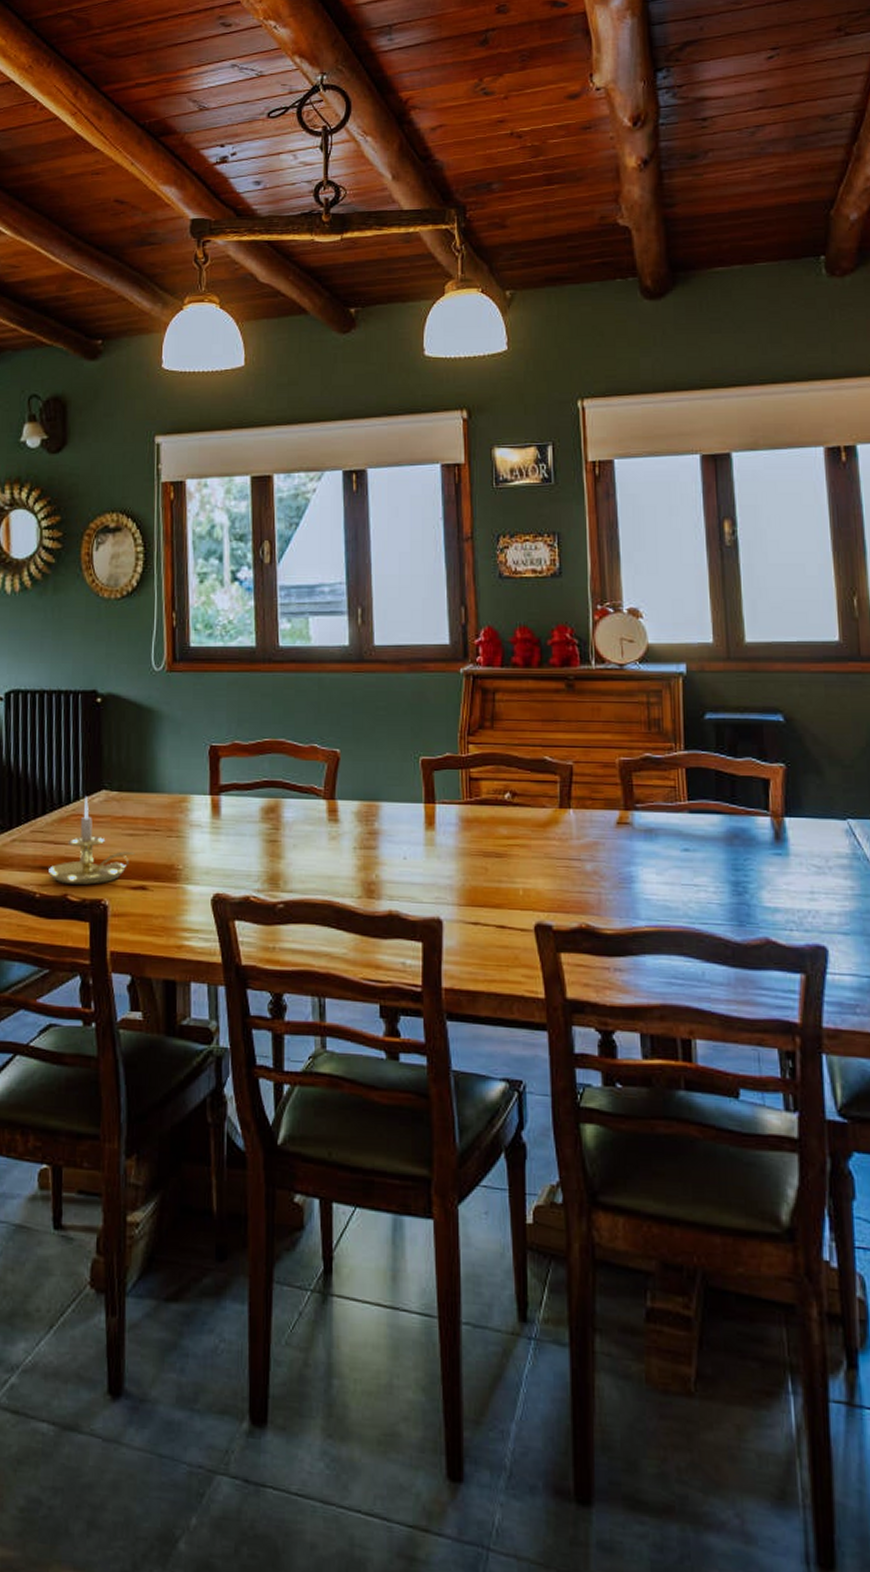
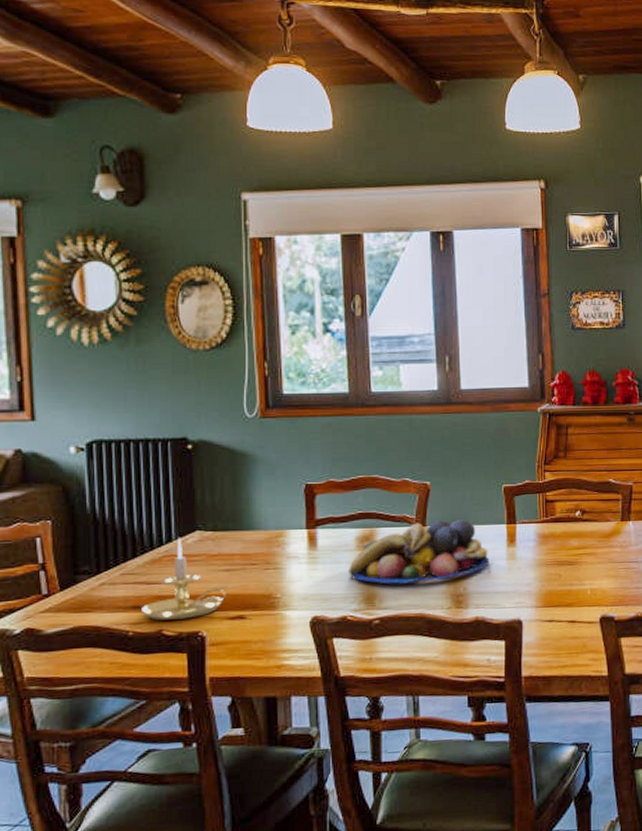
fruit bowl: none [252,794,405,865] -> present [349,520,489,584]

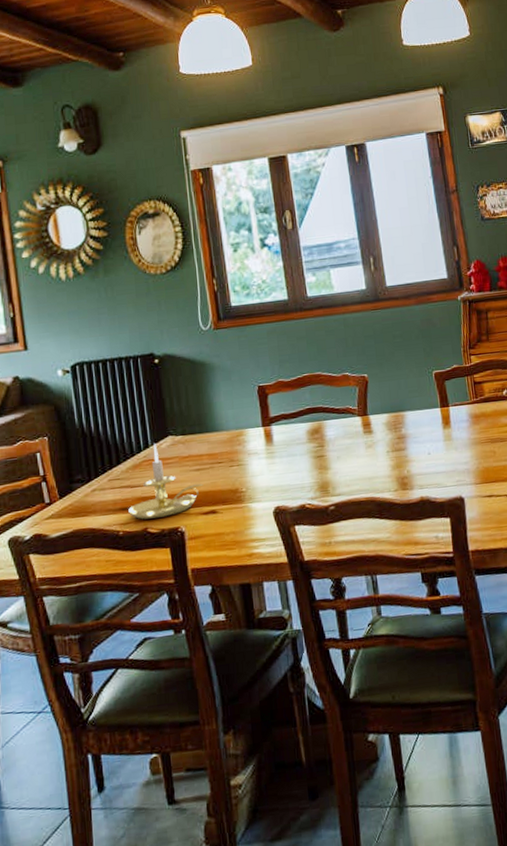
fruit bowl: present [349,520,489,584] -> none [303,406,428,472]

